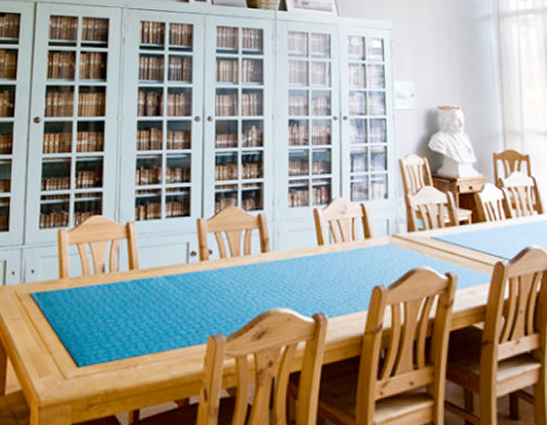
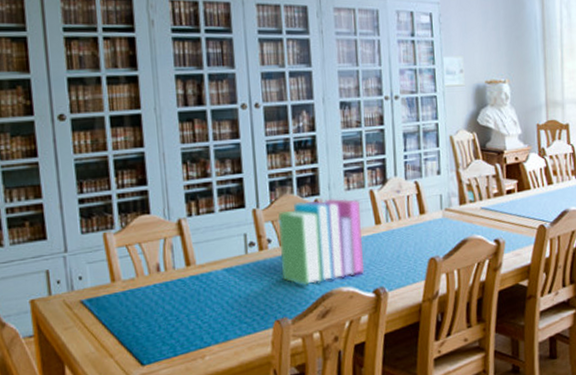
books: none [220,214,304,302] -> present [278,198,364,286]

